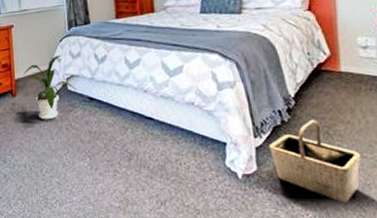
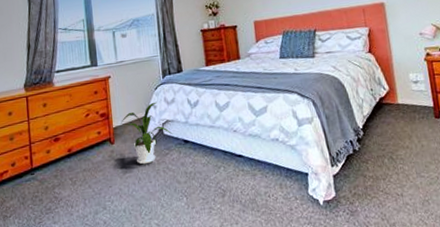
basket: present [268,119,361,203] -> none [344,146,420,219]

